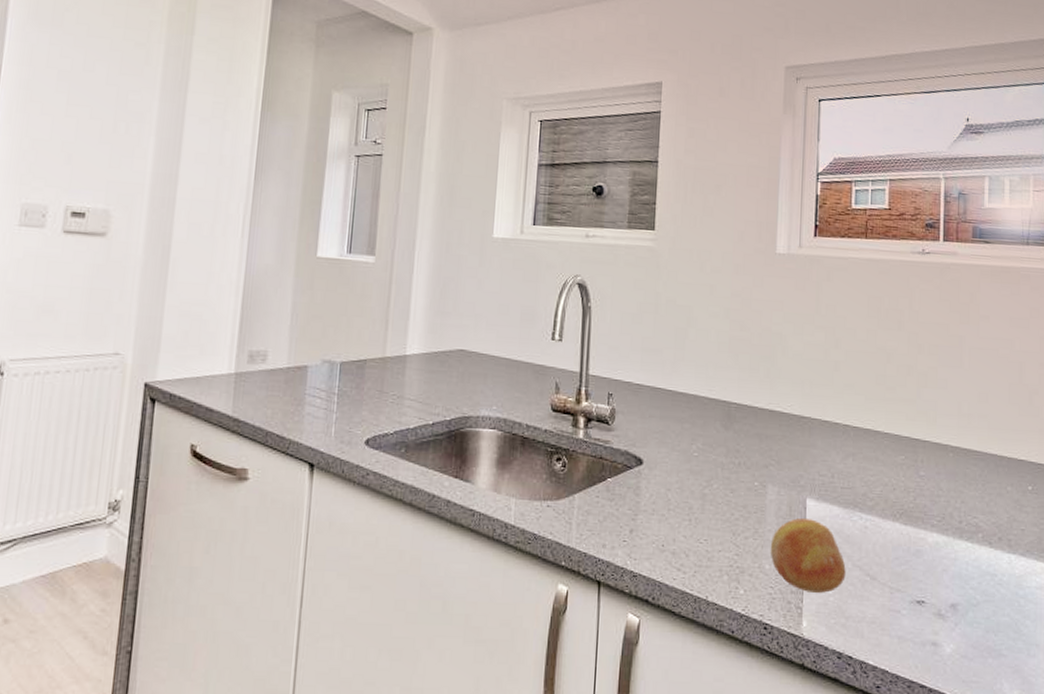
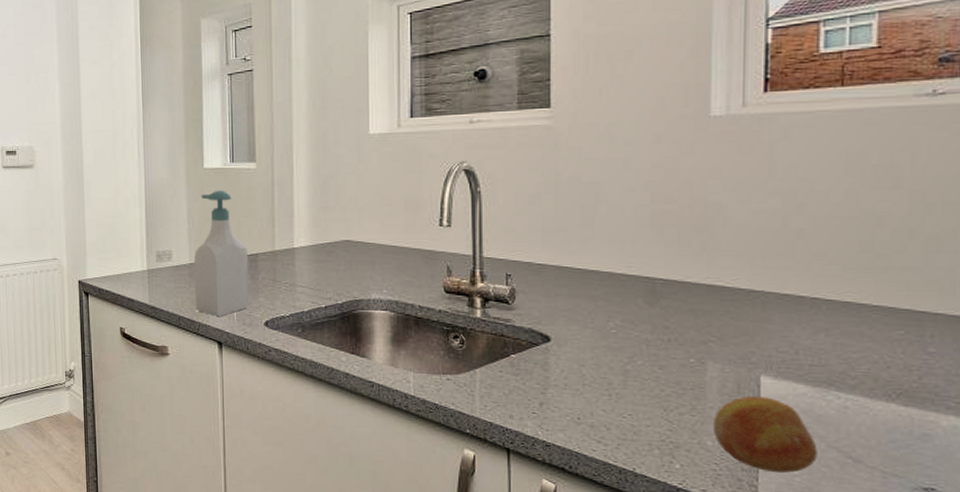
soap bottle: none [288,283,355,432] -> present [194,190,249,316]

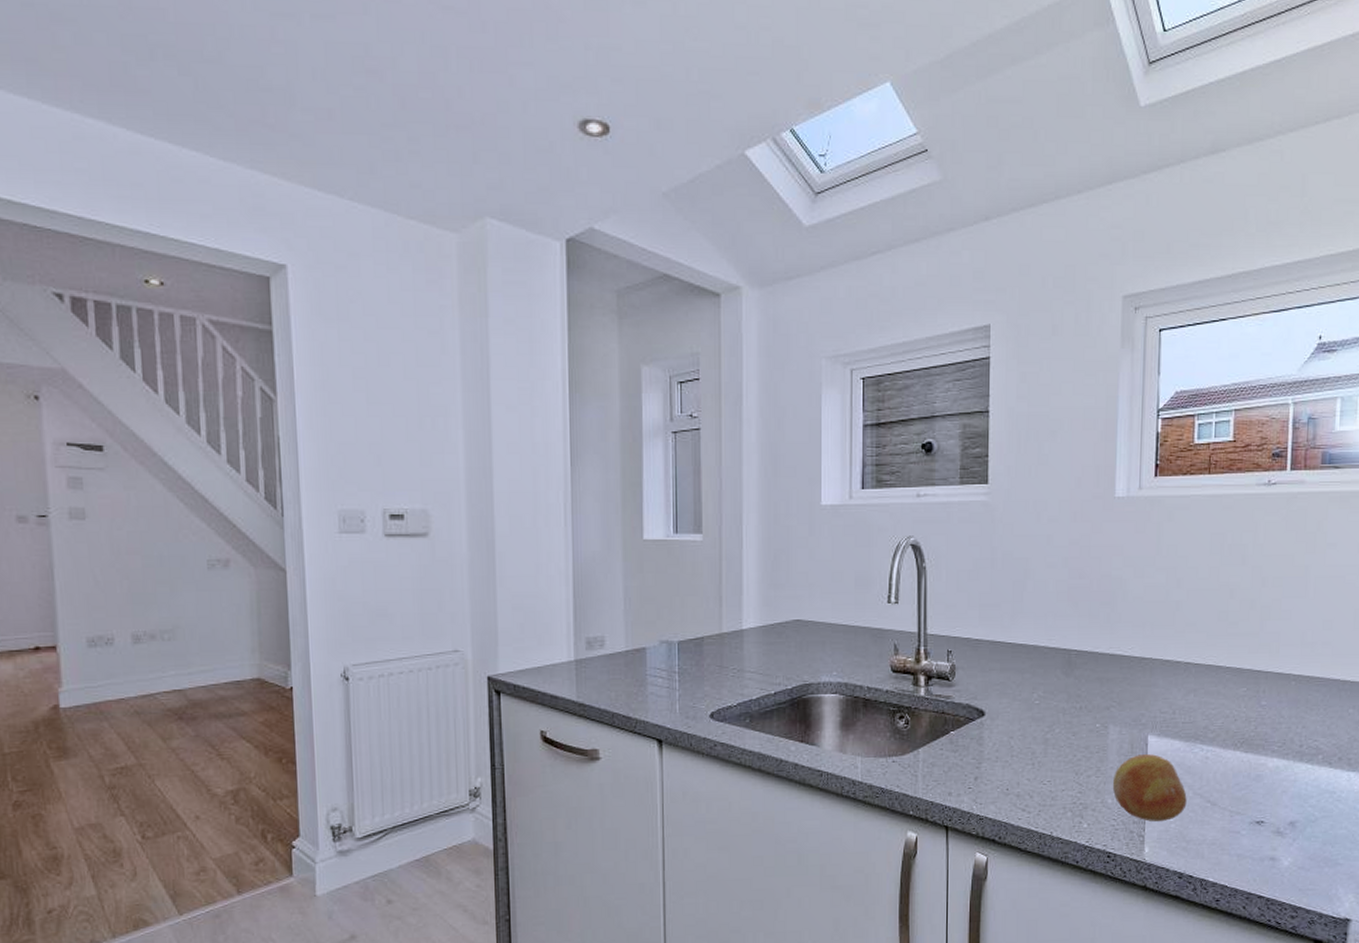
soap bottle: present [194,190,249,316] -> none [631,565,693,710]

